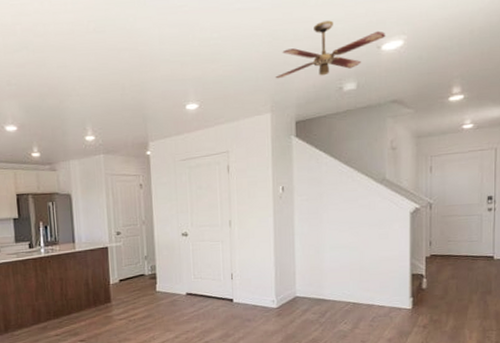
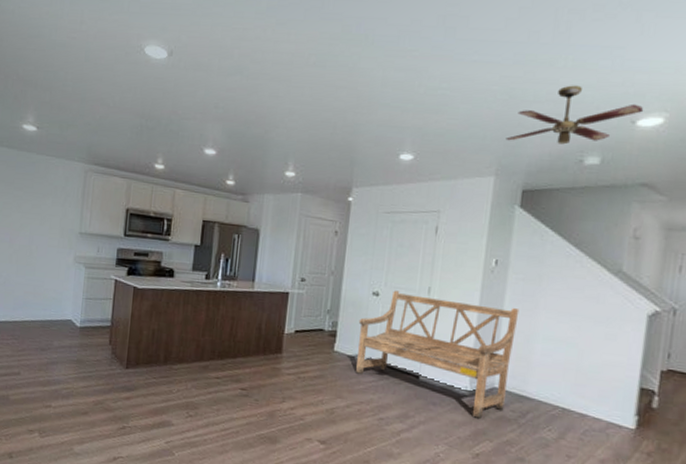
bench: none [174,226,308,325] -> present [356,290,520,419]

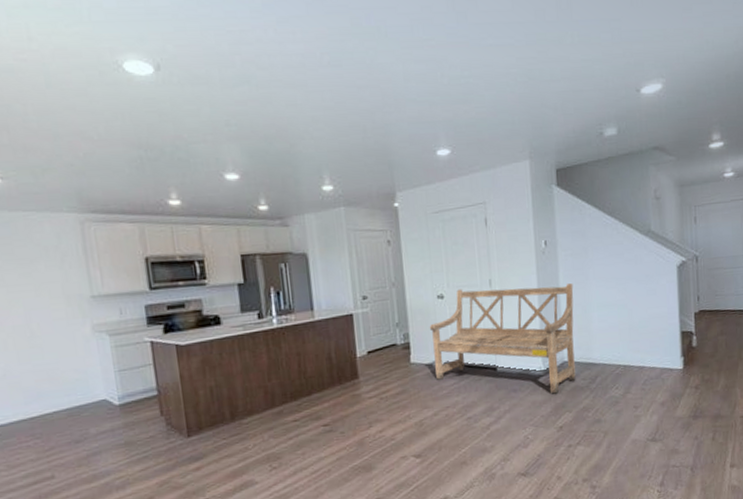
ceiling fan: present [505,85,644,145] -> none [532,60,645,123]

